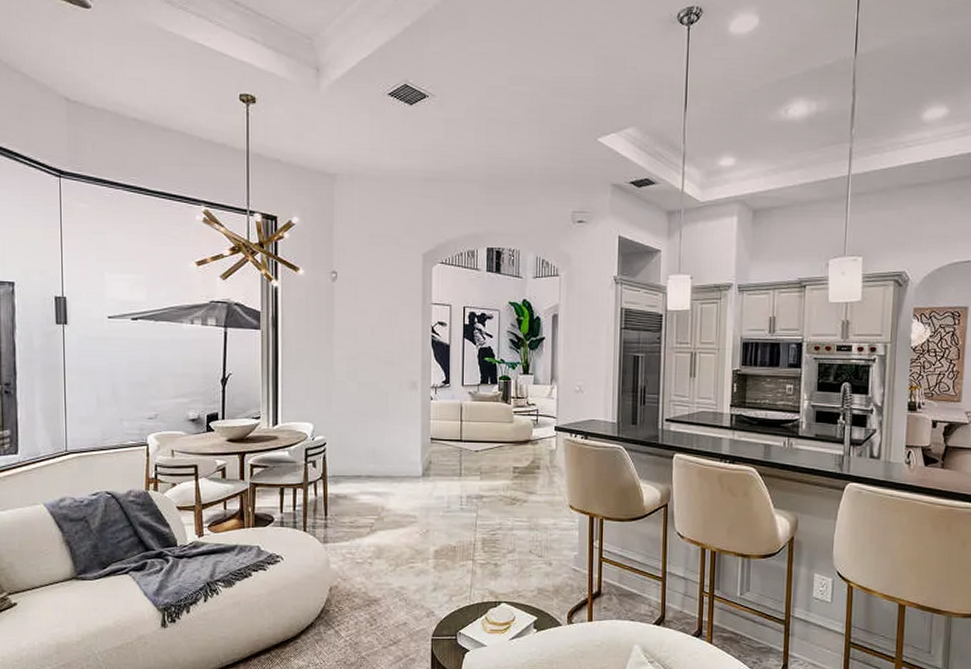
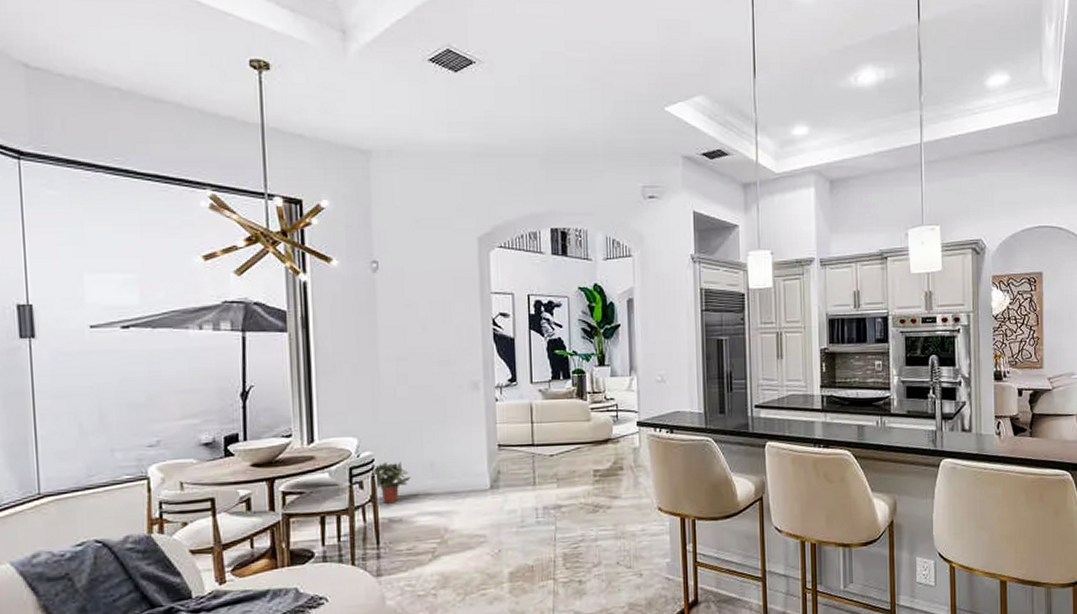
potted plant: none [324,446,356,482] -> present [372,461,411,504]

